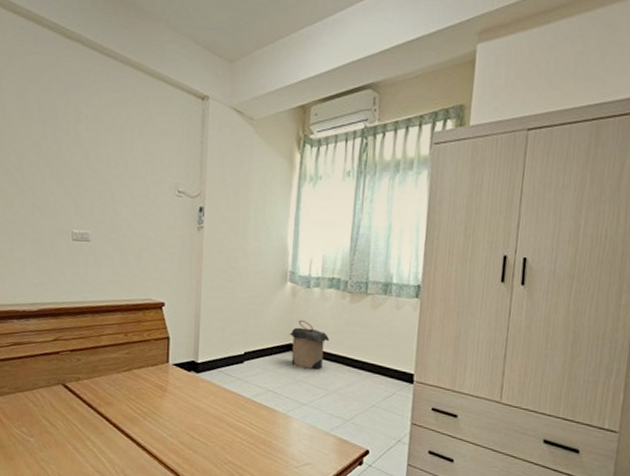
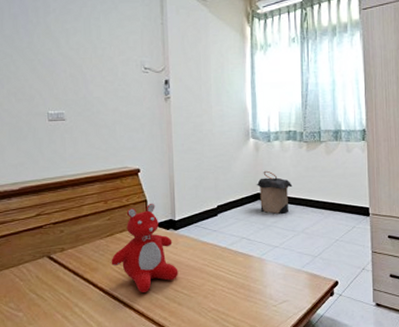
teddy bear: none [127,341,197,436] -> present [111,203,178,294]

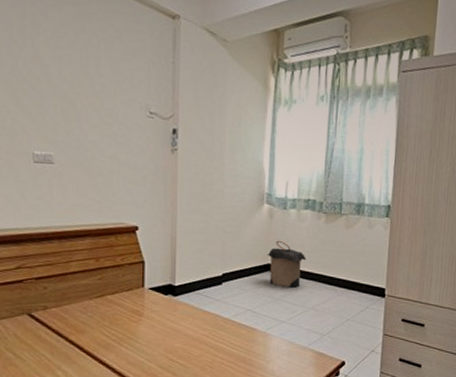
teddy bear: present [111,203,178,294] -> none [100,265,175,361]

